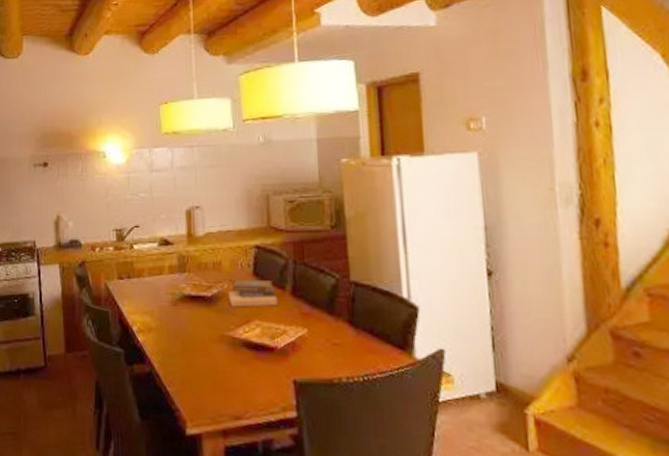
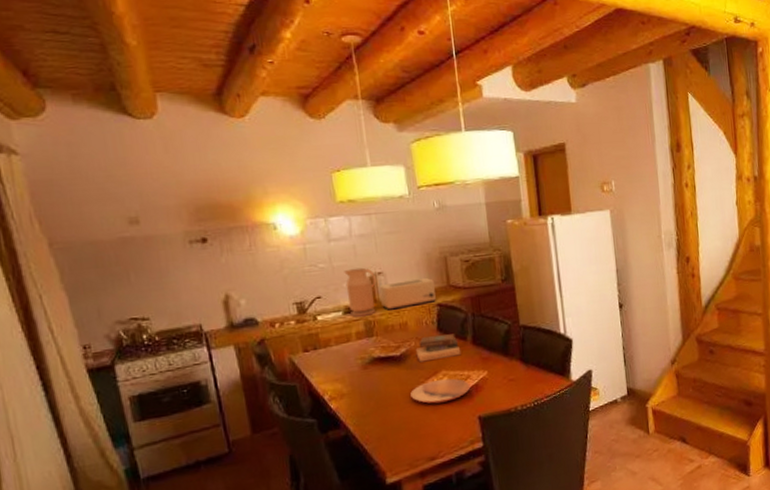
water jug: none [163,200,194,250] -> present [344,267,377,317]
toaster: none [196,215,254,247] -> present [379,277,436,310]
plate: none [219,330,286,357] -> present [410,378,471,404]

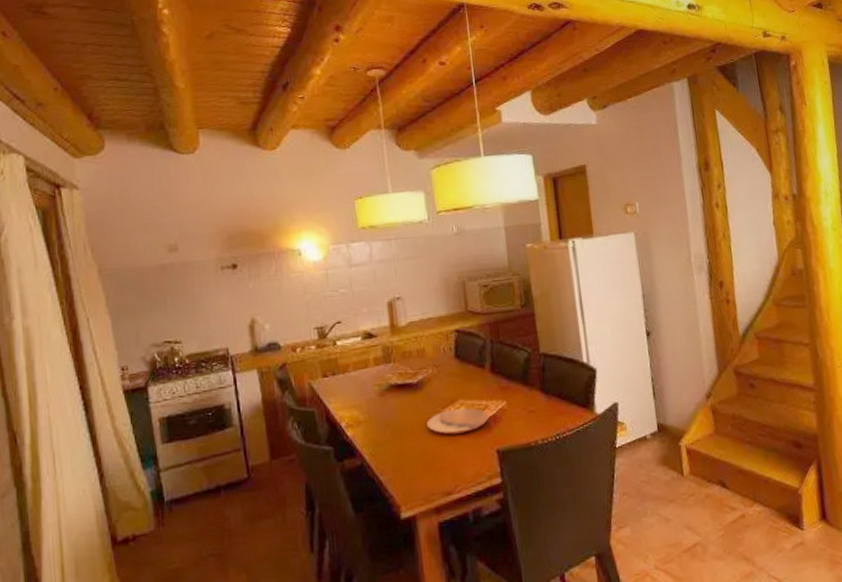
water jug: present [344,267,377,317] -> none [364,292,396,343]
toaster: present [379,277,436,310] -> none [398,302,454,336]
books: present [415,334,461,363] -> none [432,361,479,391]

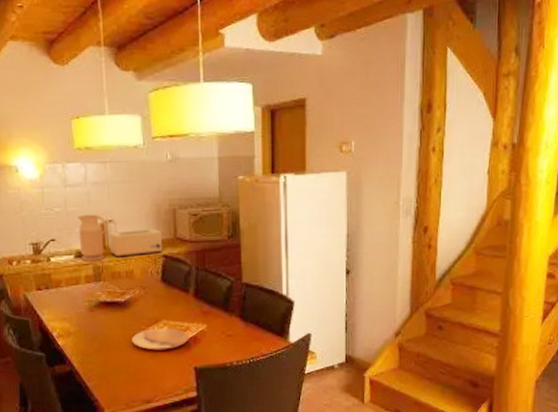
water jug: none [364,292,396,343] -> present [77,214,108,261]
toaster: none [398,302,454,336] -> present [109,228,162,257]

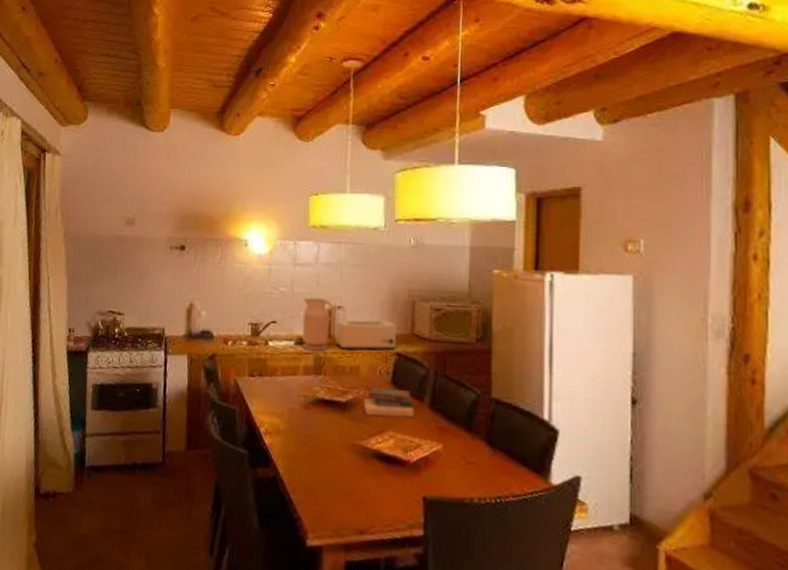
plate: present [132,328,189,351] -> none [349,440,420,470]
books: none [139,285,183,310] -> present [363,386,415,418]

